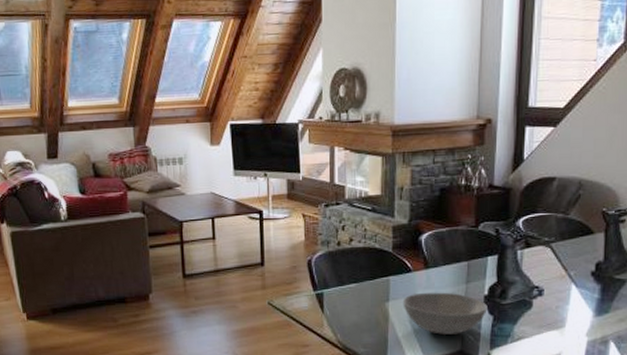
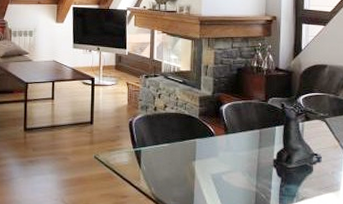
bowl: present [402,292,488,335] -> none [207,154,276,192]

